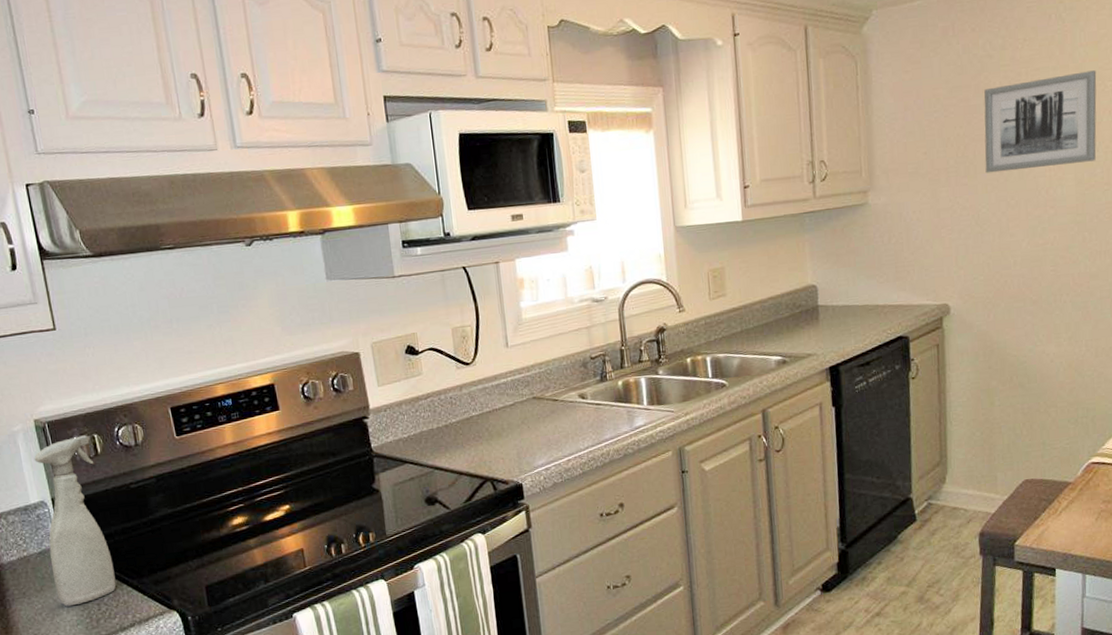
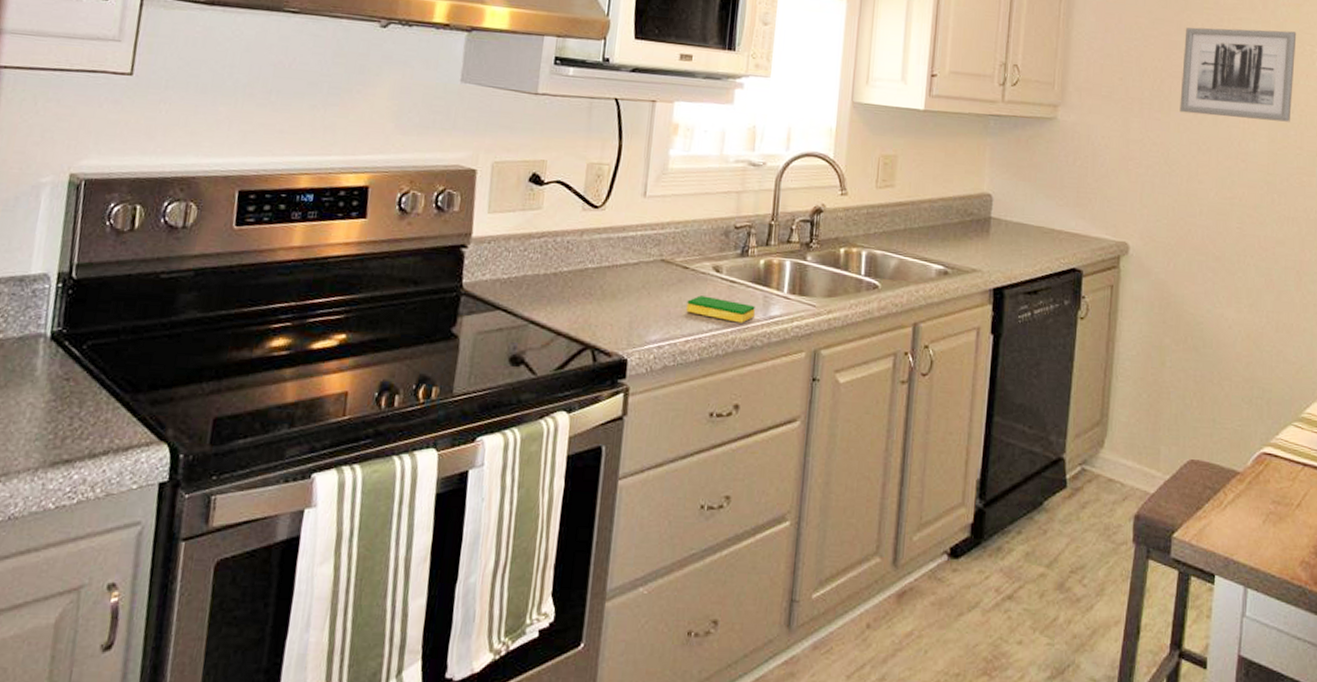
spray bottle: present [34,435,116,607] -> none [22,203,130,414]
dish sponge: none [562,420,622,438] -> present [686,295,755,323]

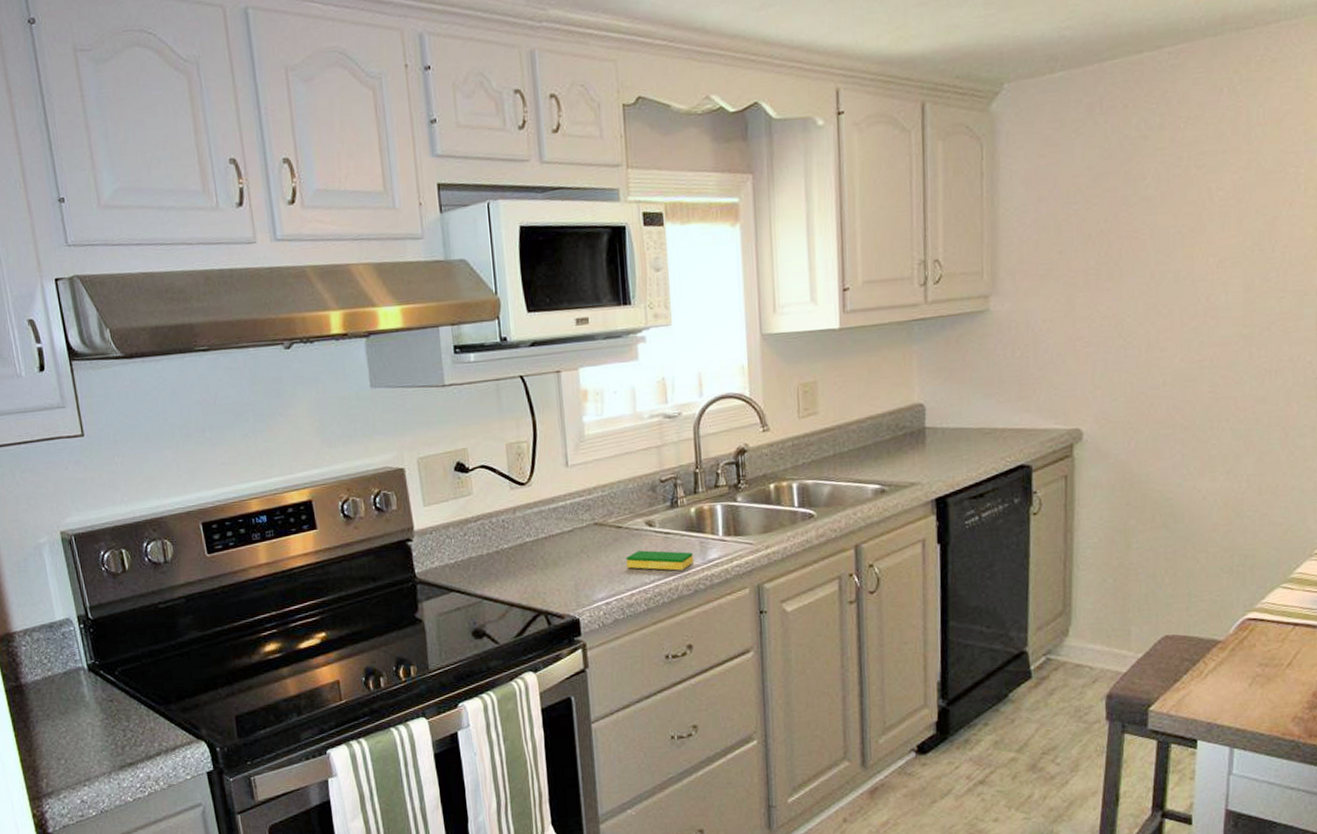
wall art: present [1179,27,1297,122] -> none [1133,154,1276,277]

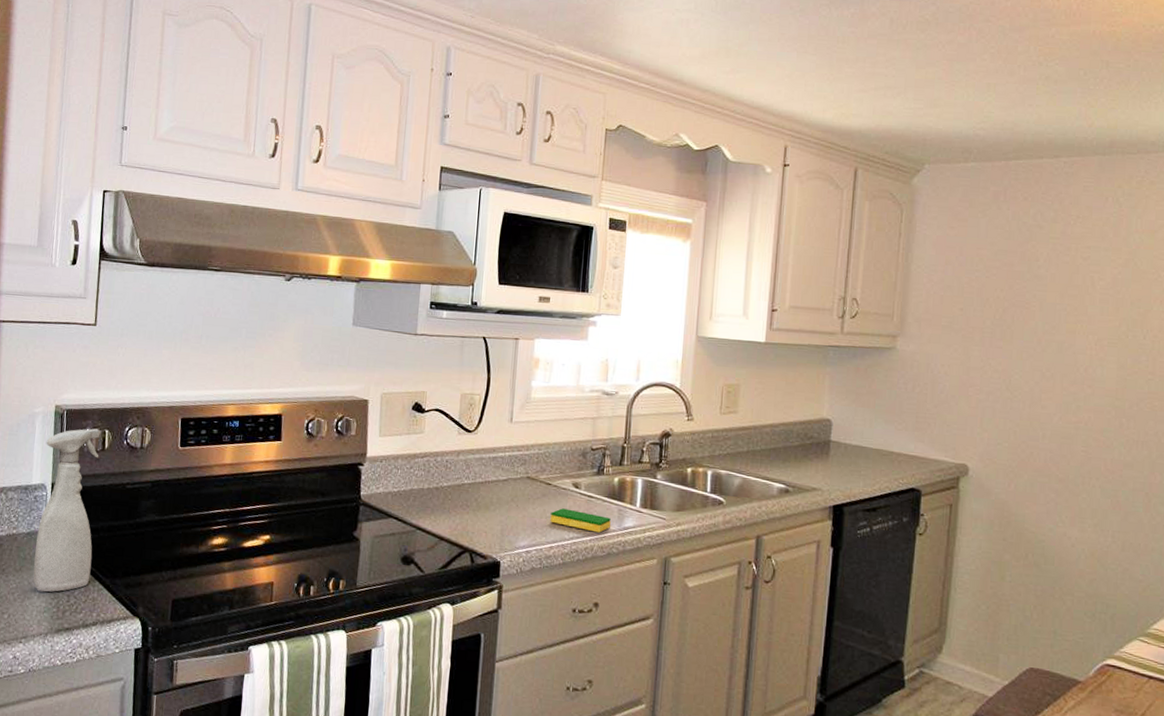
spray bottle: none [60,550,143,731] -> present [33,428,101,592]

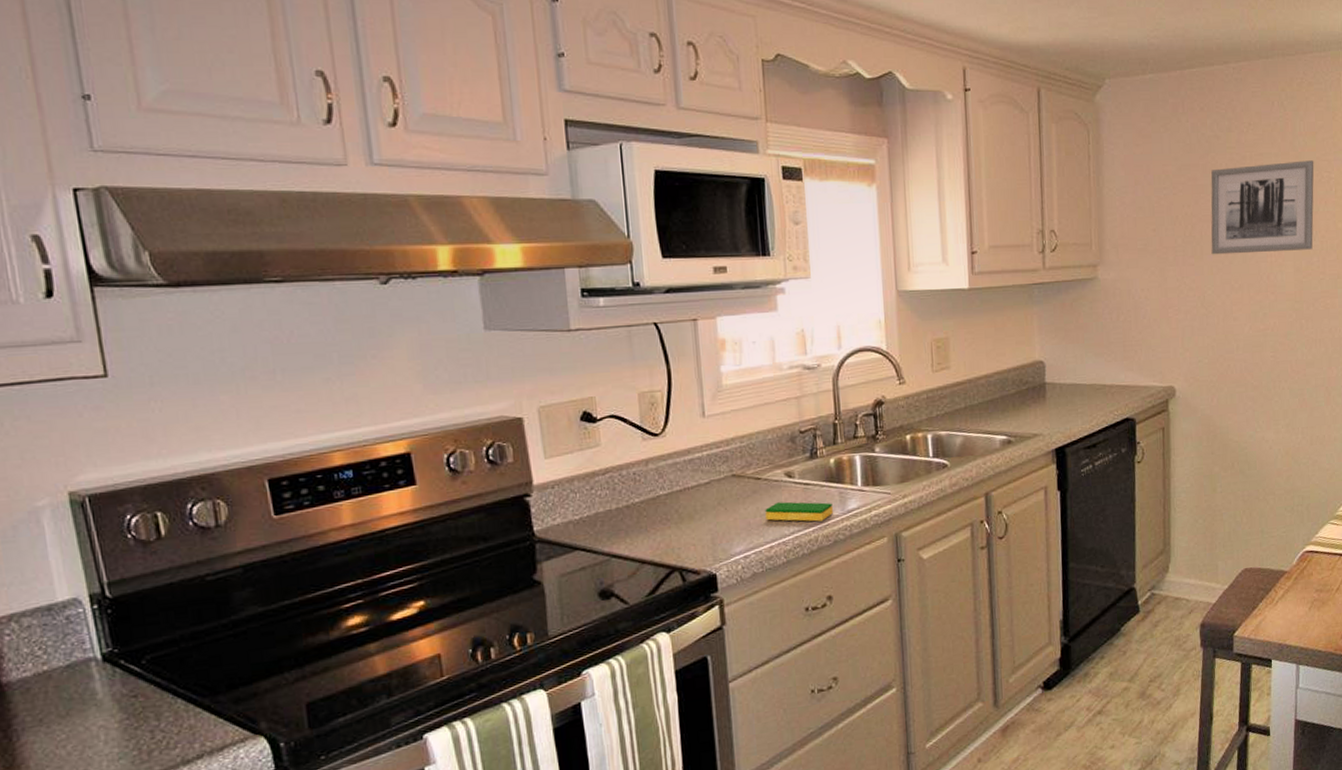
spray bottle: present [33,428,101,592] -> none [66,513,179,736]
wall art: none [1022,257,1151,348] -> present [1211,160,1314,255]

